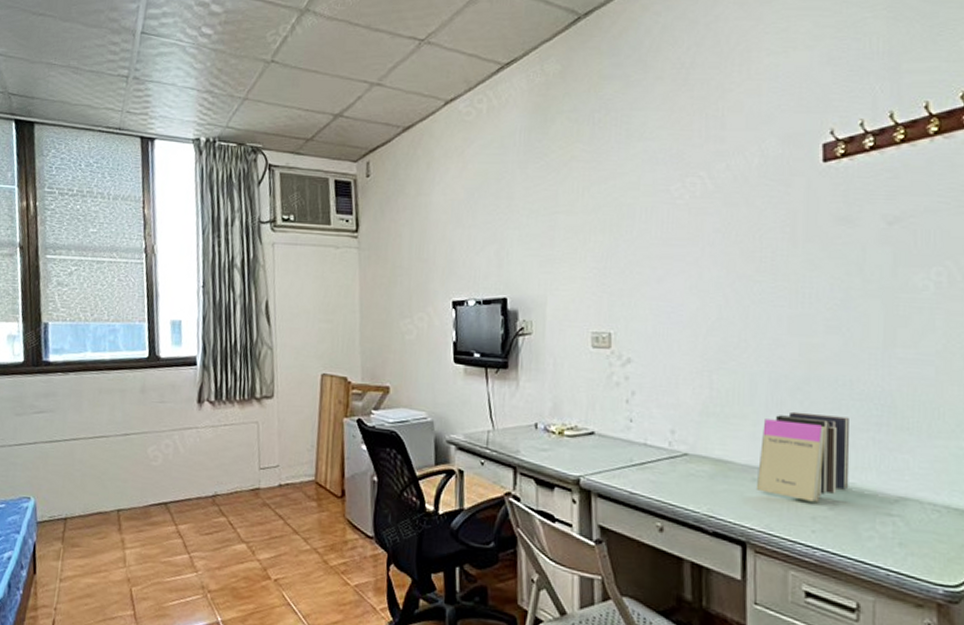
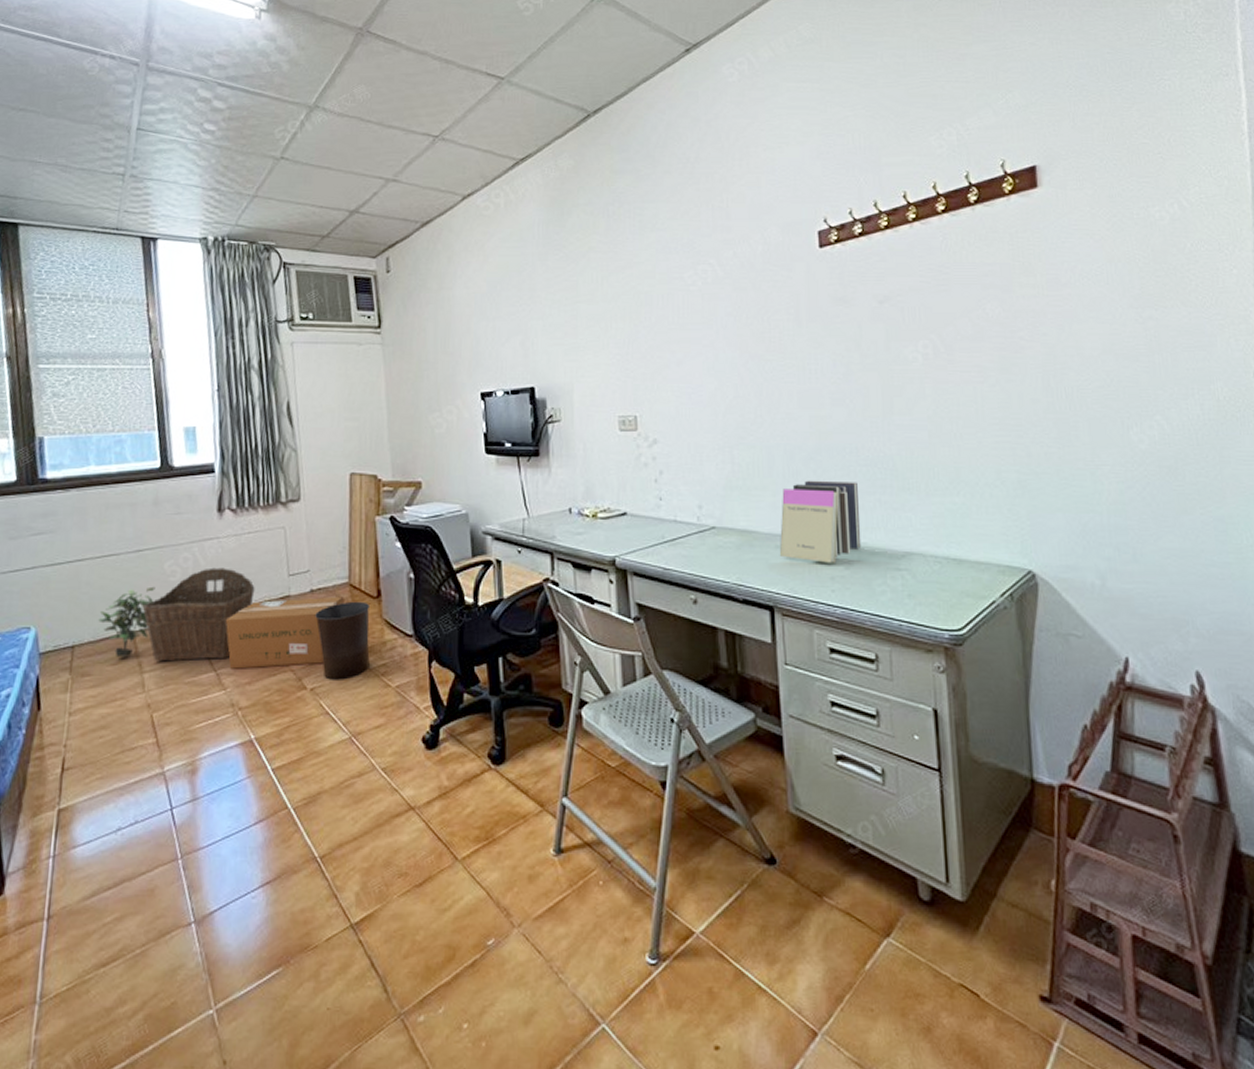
potted plant: none [88,469,139,533] -> present [98,586,156,658]
wicker basket: none [126,455,228,543] -> present [142,567,255,662]
box: none [200,491,310,557] -> present [226,596,344,669]
waste bin: none [282,498,334,574] -> present [315,601,371,680]

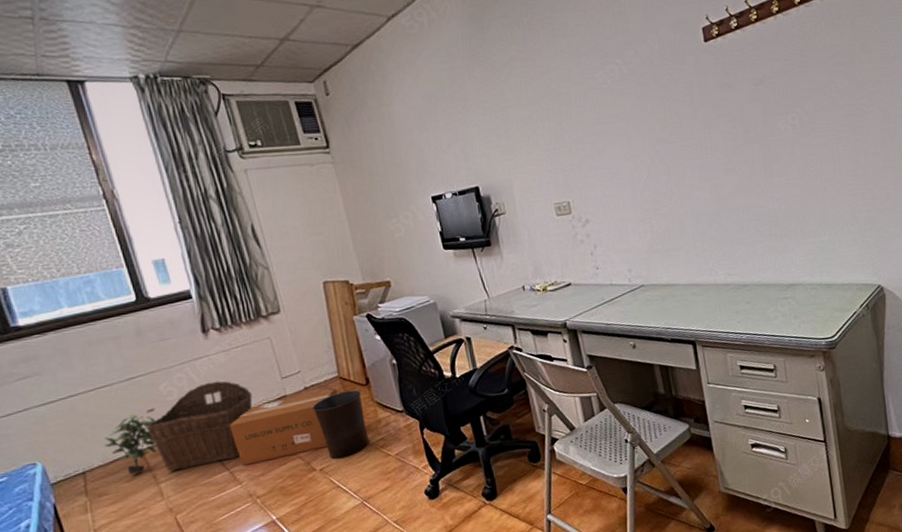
books: present [779,480,862,563] -> none [693,234,757,302]

